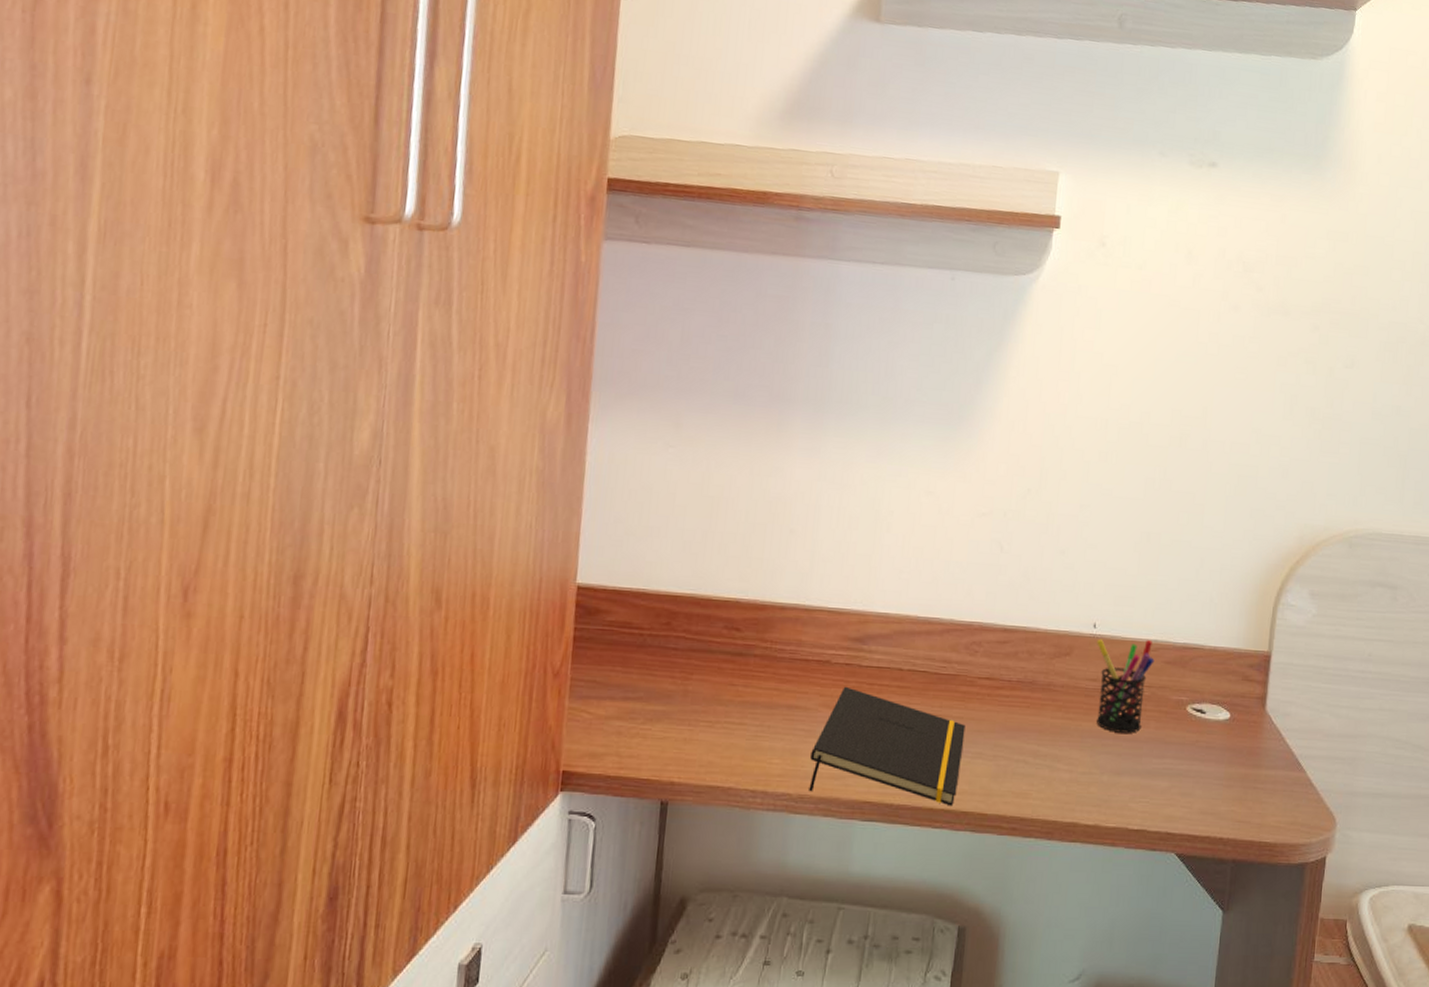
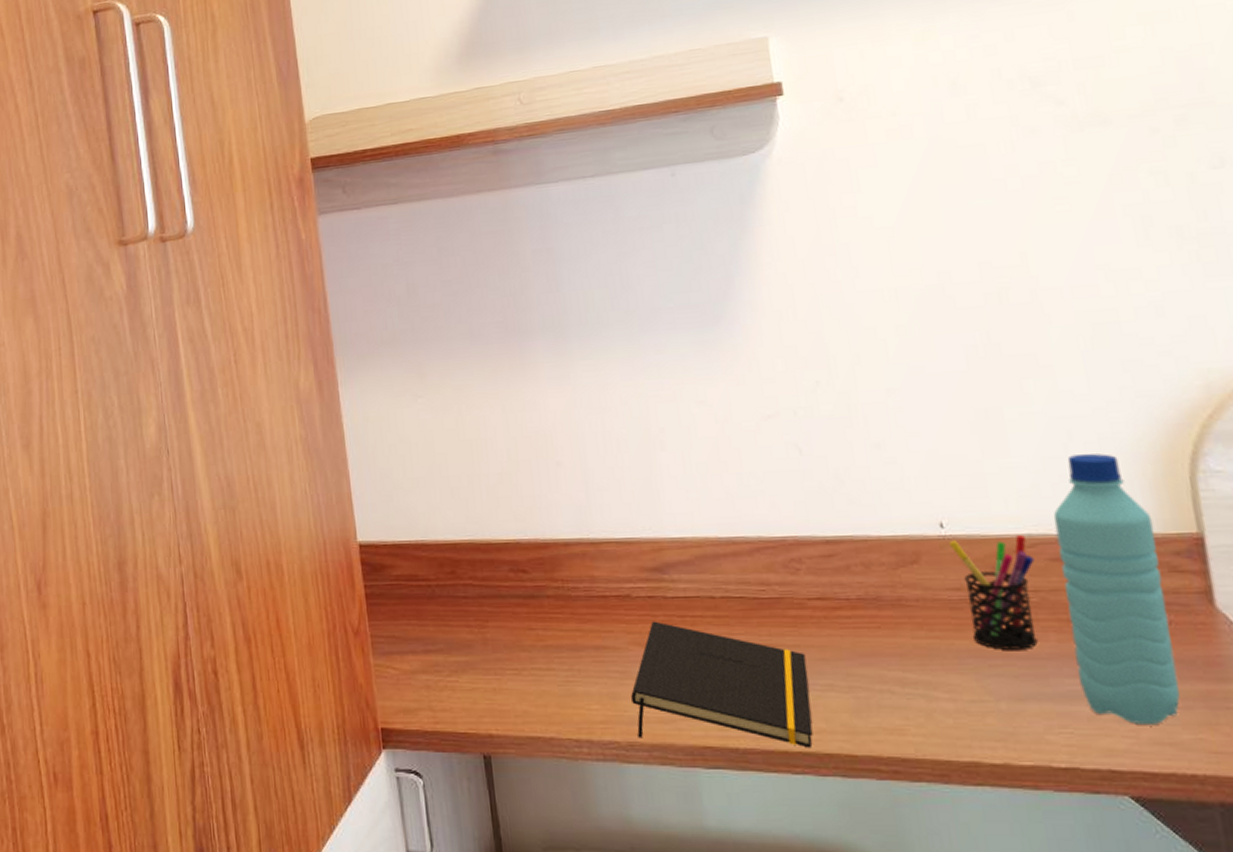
water bottle: none [1163,580,1241,798] -> present [1053,454,1180,724]

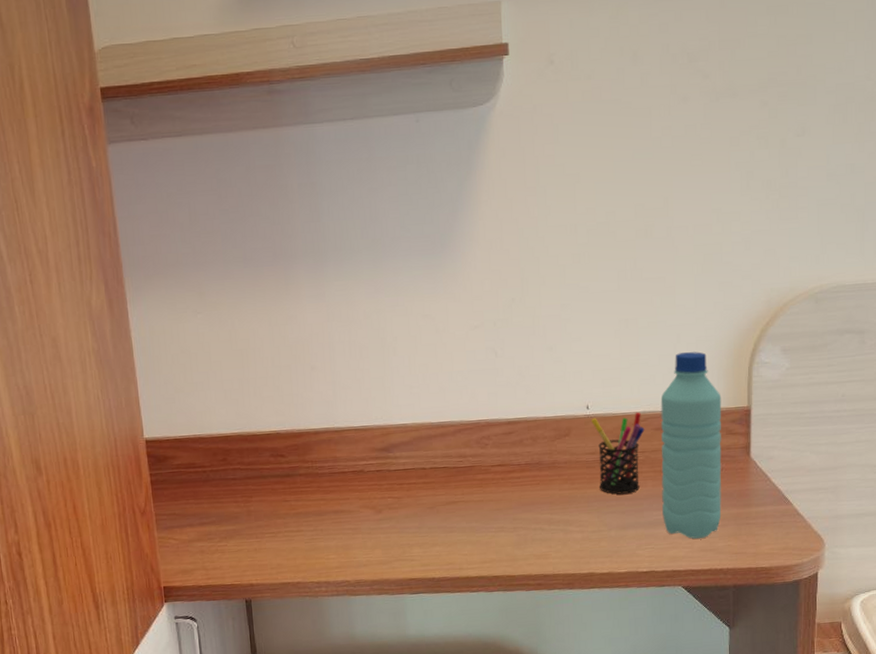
notepad: present [631,621,813,748] -> none [360,489,487,577]

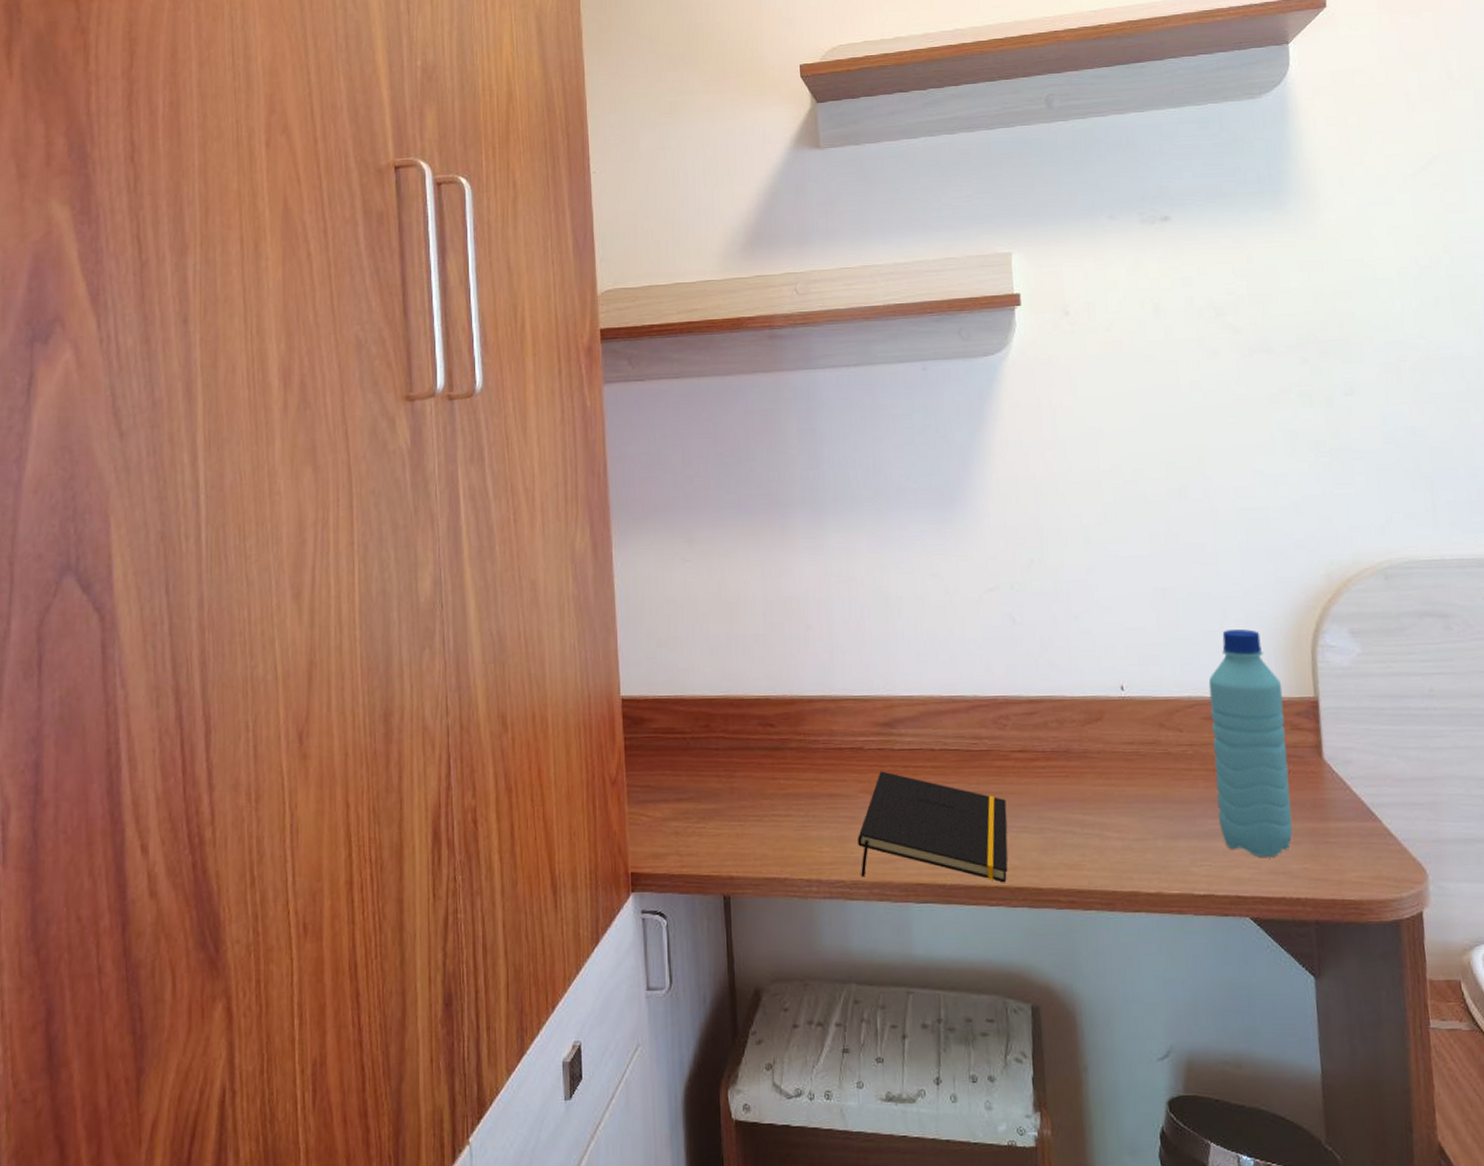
notepad: none [360,489,487,577] -> present [858,771,1008,883]
pen holder: present [591,412,645,495] -> none [1127,697,1192,795]

